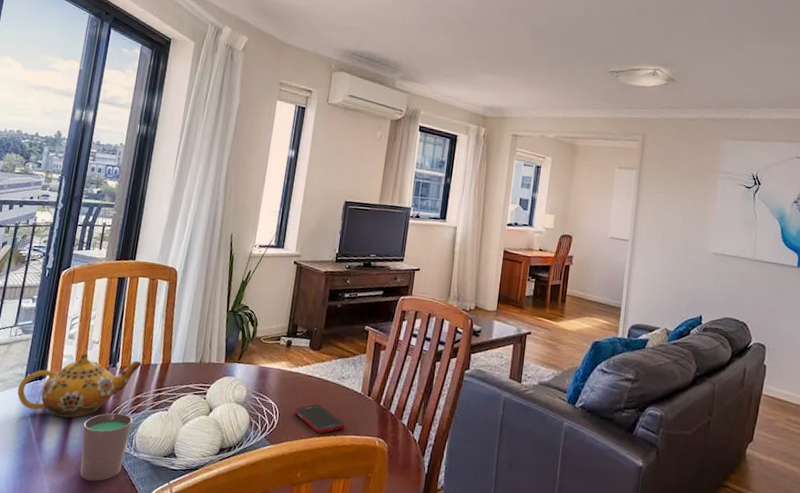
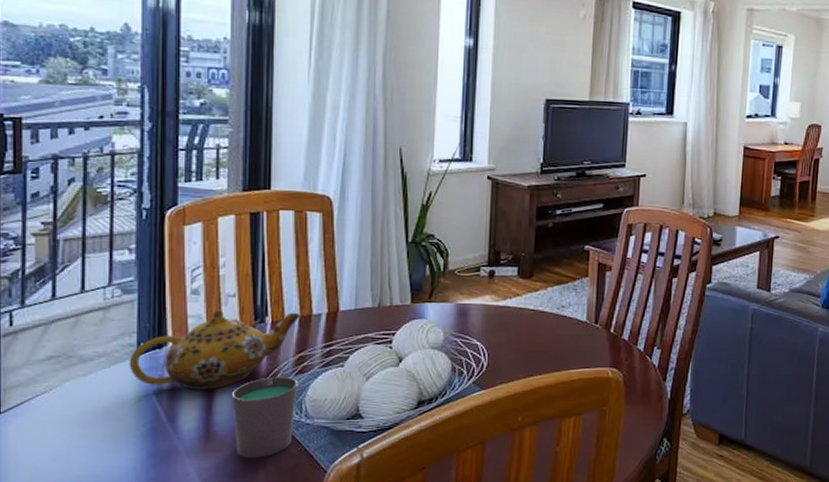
cell phone: present [294,404,345,434] -> none [506,339,570,371]

